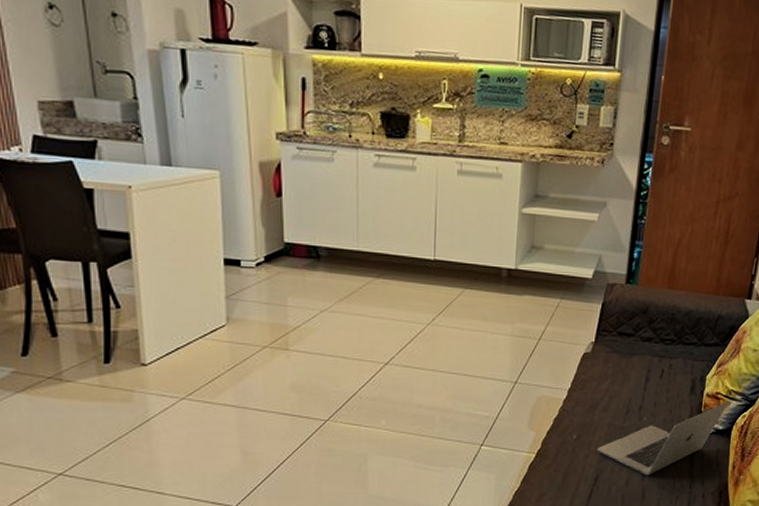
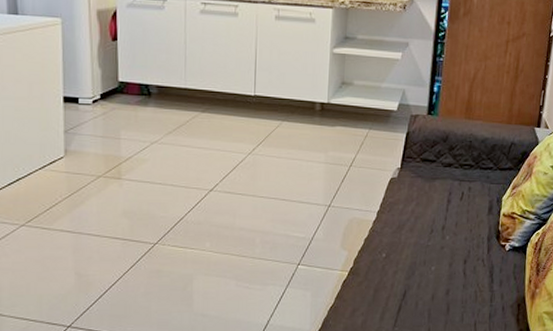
laptop: present [597,401,728,476] -> none [405,221,523,291]

